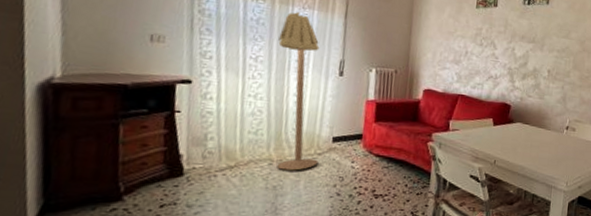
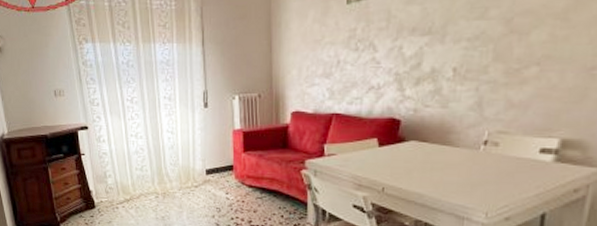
floor lamp: present [277,12,320,171] -> none [147,48,196,203]

